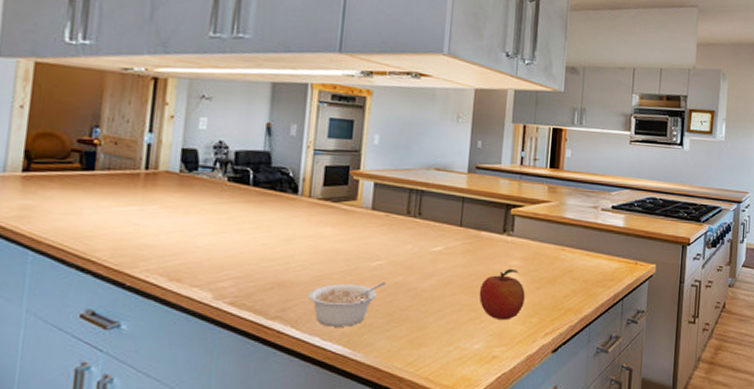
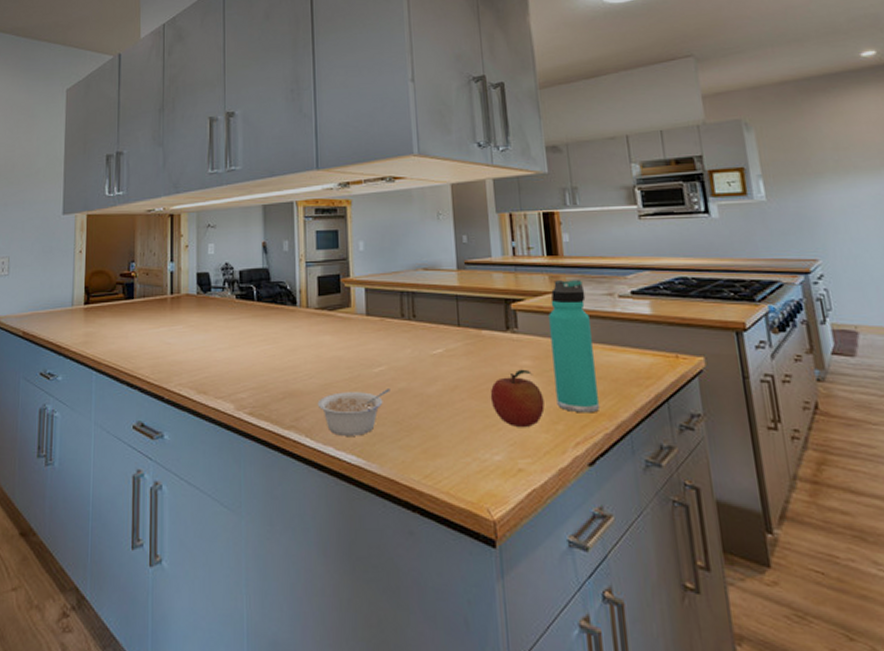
thermos bottle: none [535,191,576,308] -> present [549,280,599,413]

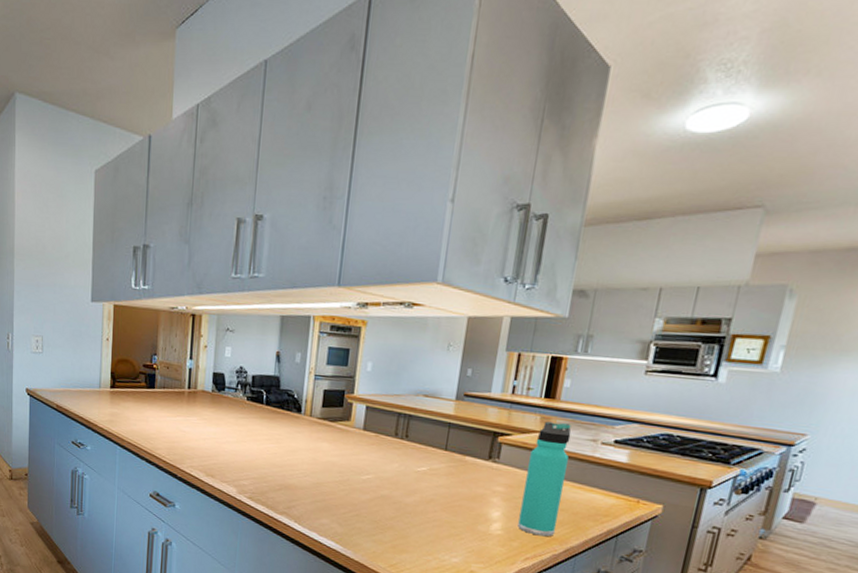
legume: present [317,389,390,436] -> none [308,491,374,528]
fruit: present [490,369,545,428] -> none [460,493,508,541]

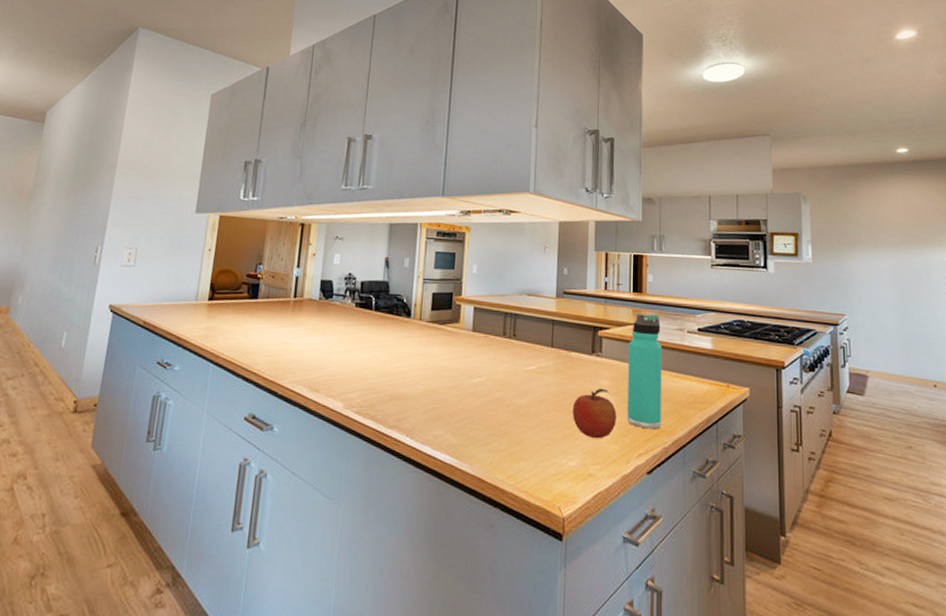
fruit: none [460,493,508,541] -> present [572,388,617,439]

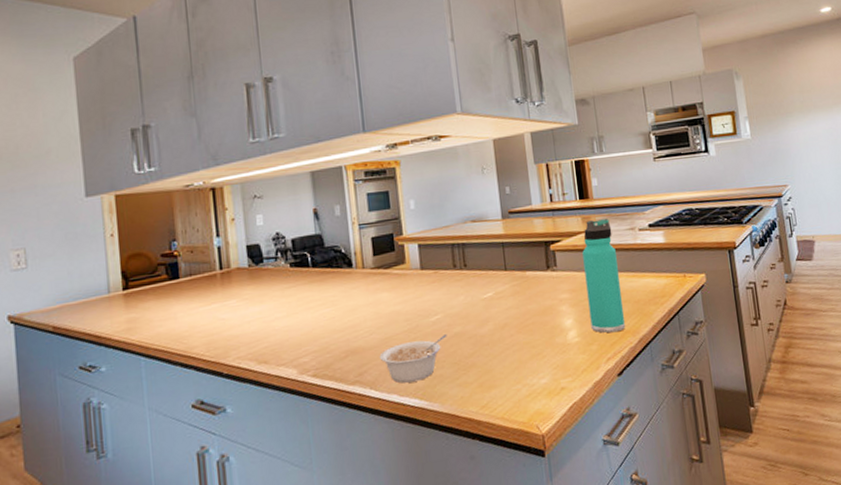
legume: none [420,398,487,438] -> present [379,334,447,383]
fruit: present [572,388,617,439] -> none [535,301,581,353]

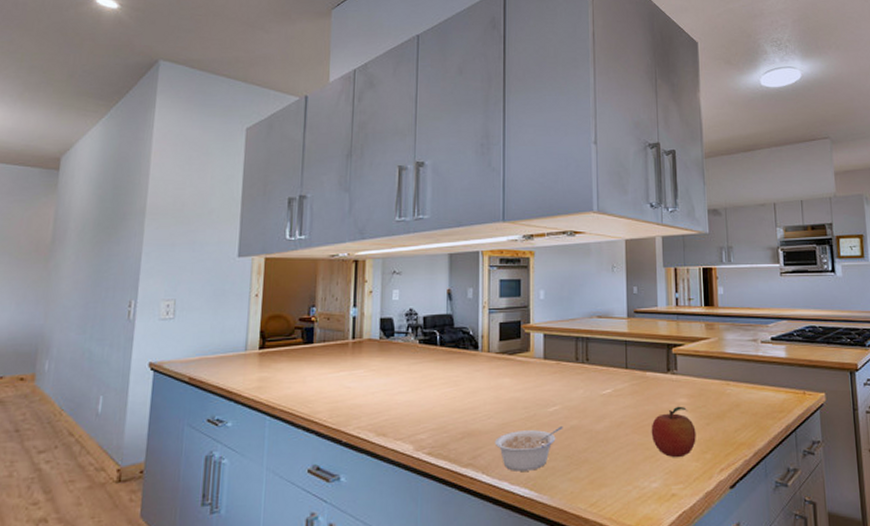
fruit: none [535,301,581,353] -> present [651,406,696,458]
thermos bottle: present [582,219,625,333] -> none [703,328,741,443]

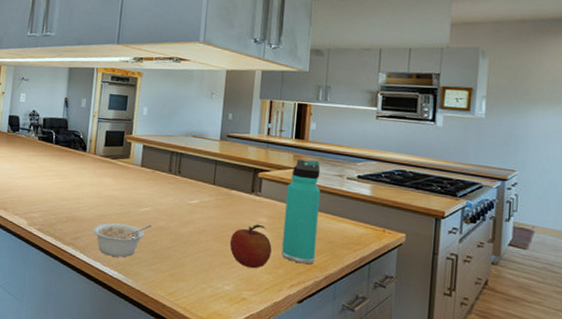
thermos bottle: none [703,328,741,443] -> present [281,159,321,265]

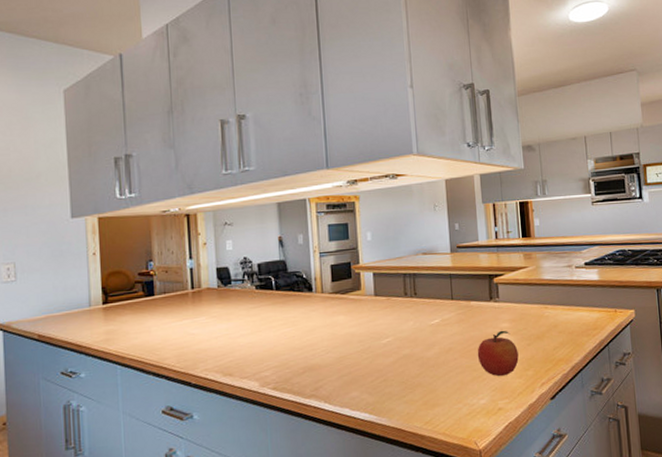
legume: present [92,222,152,257] -> none [334,356,396,399]
thermos bottle: present [281,159,321,265] -> none [523,256,559,361]

